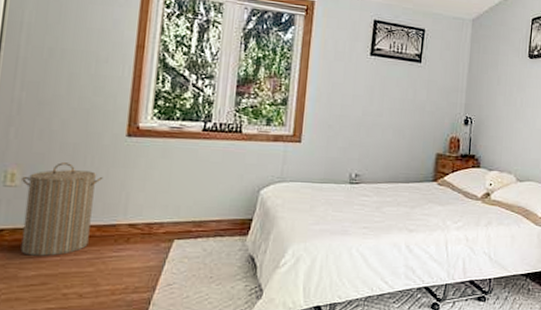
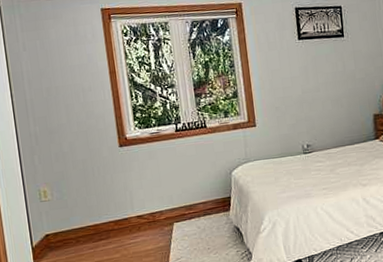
laundry hamper: present [20,162,104,256] -> none [52,176,111,252]

